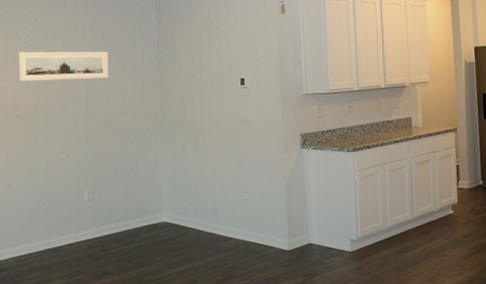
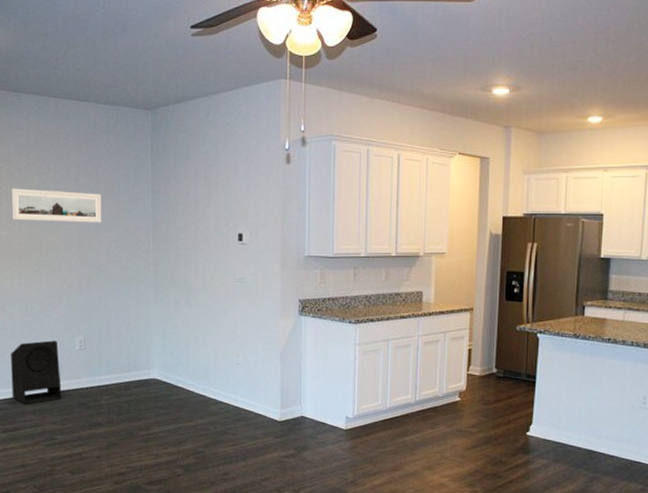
speaker: none [17,194,70,261] -> present [11,340,62,404]

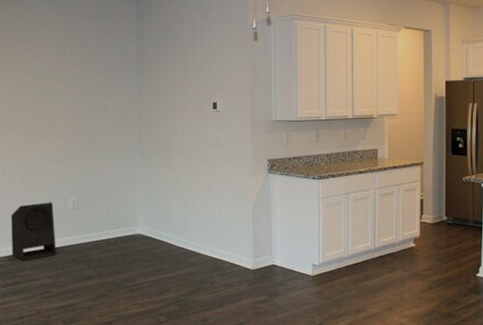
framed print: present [11,188,102,223] -> none [14,68,93,97]

